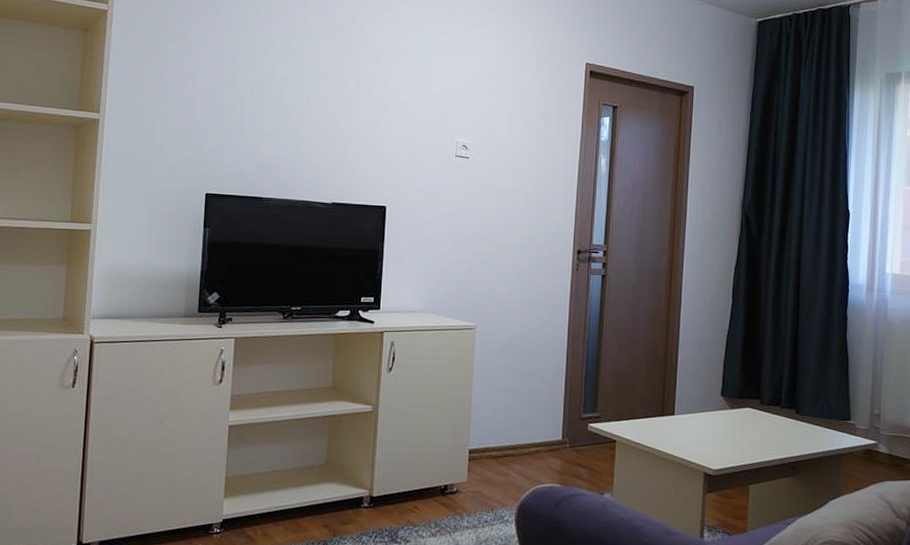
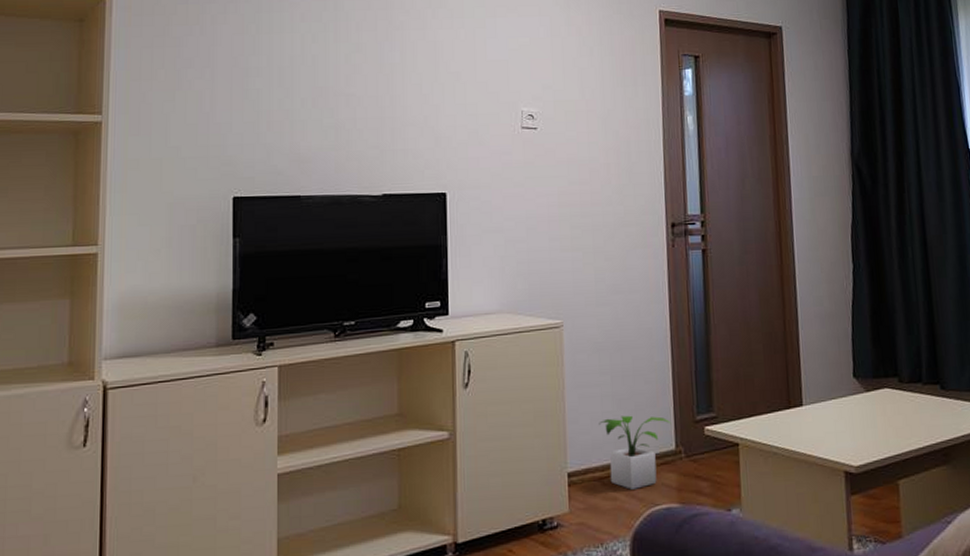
potted plant: none [499,408,560,469] -> present [599,415,670,490]

